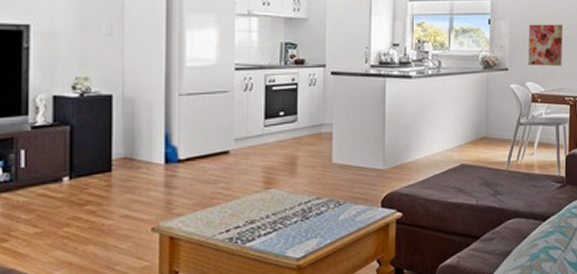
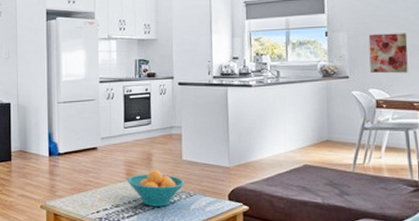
fruit bowl: none [265,176,334,220] -> present [127,170,185,207]

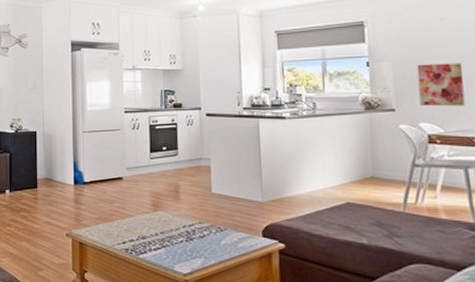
fruit bowl: present [127,170,185,207] -> none [153,202,215,241]

